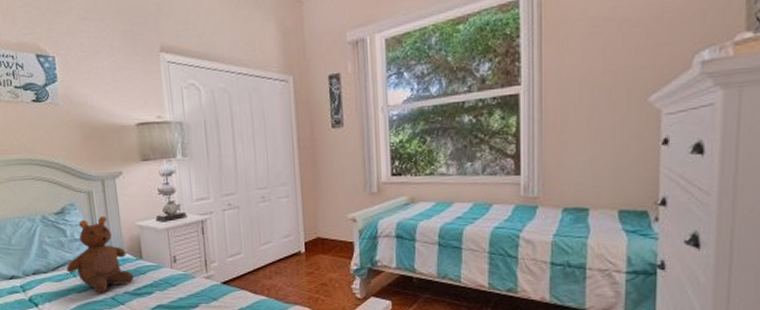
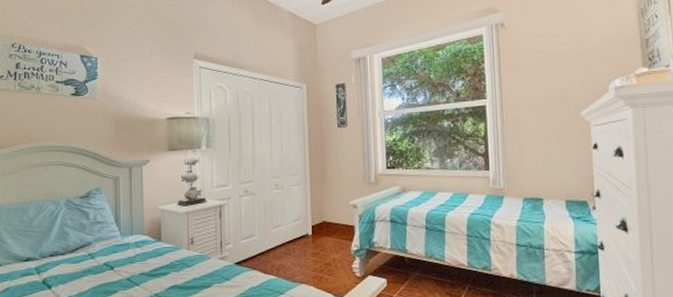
teddy bear: present [66,215,134,294] -> none [85,199,151,275]

